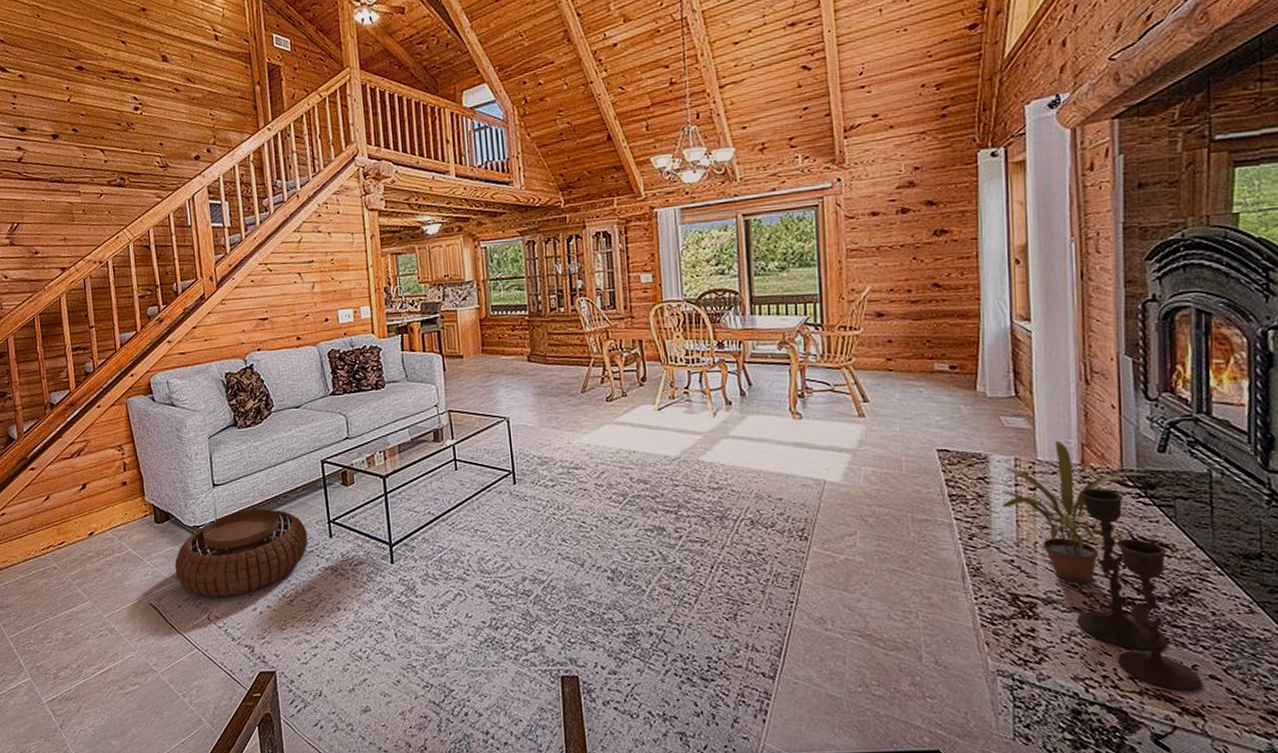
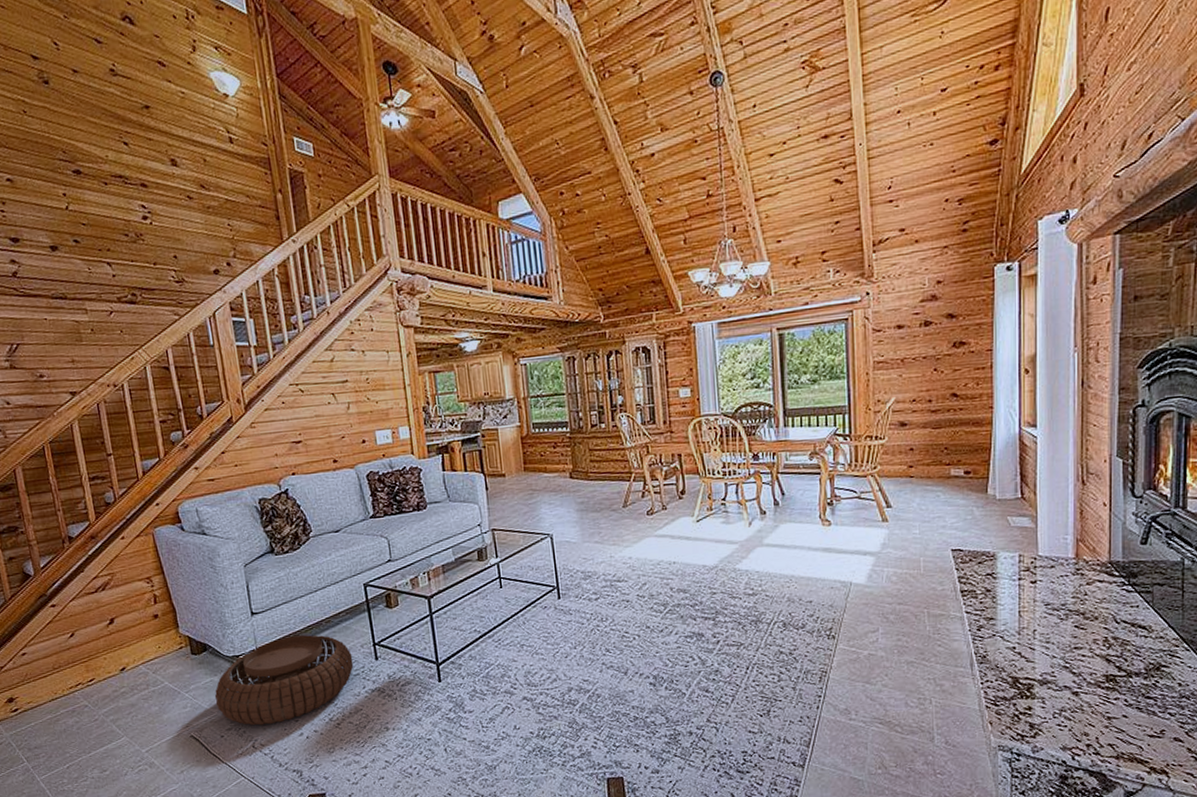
potted plant: present [1001,440,1148,584] -> none [1007,536,1132,665]
candlestick: present [1077,488,1203,691] -> none [1067,579,1168,753]

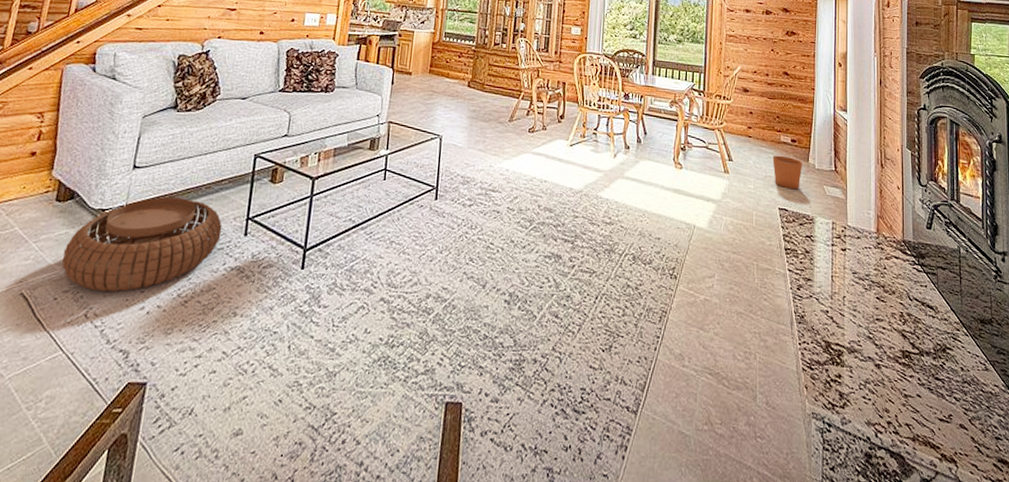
planter: none [941,491,980,528] -> present [773,155,803,190]

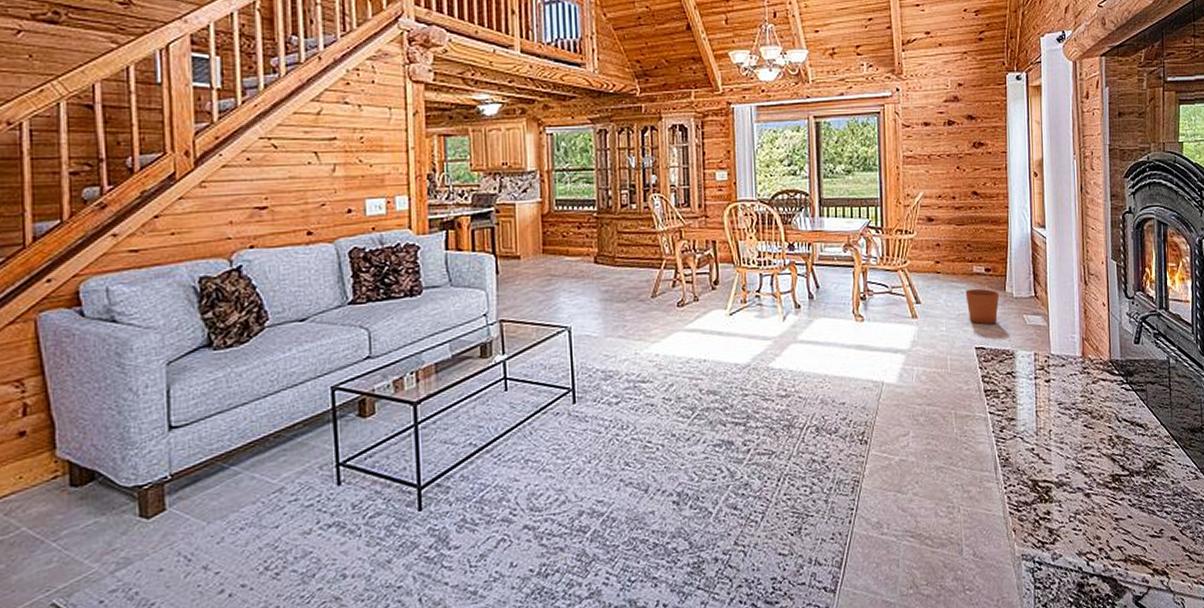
pouf: present [61,197,223,293] -> none [97,454,307,584]

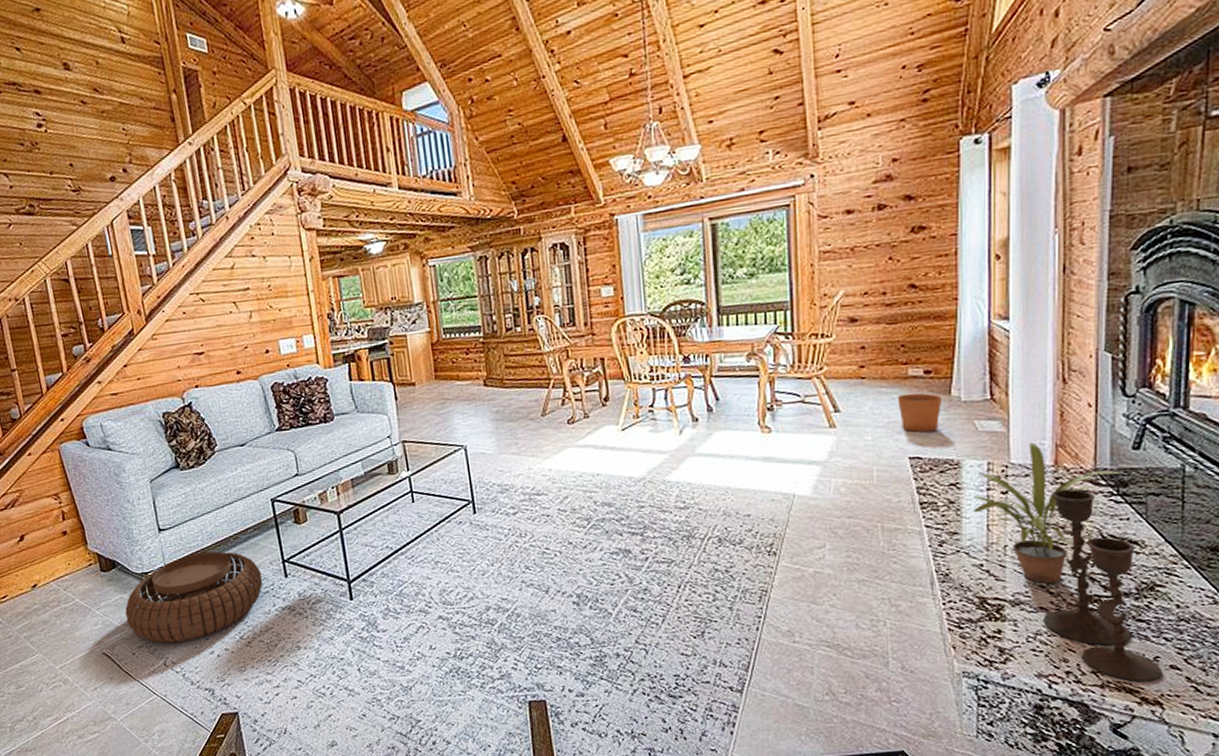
pouf: none [97,454,307,584] -> present [124,551,263,644]
potted plant: none [1025,335,1128,466] -> present [973,442,1121,584]
candlestick: none [1080,377,1167,554] -> present [1043,488,1163,682]

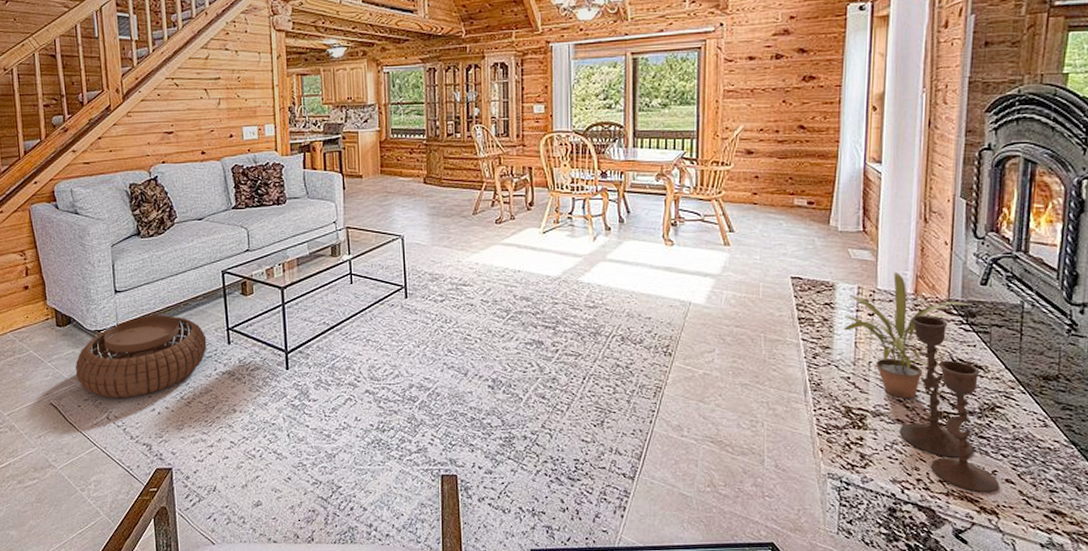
planter: present [897,393,943,433] -> none [784,220,822,256]

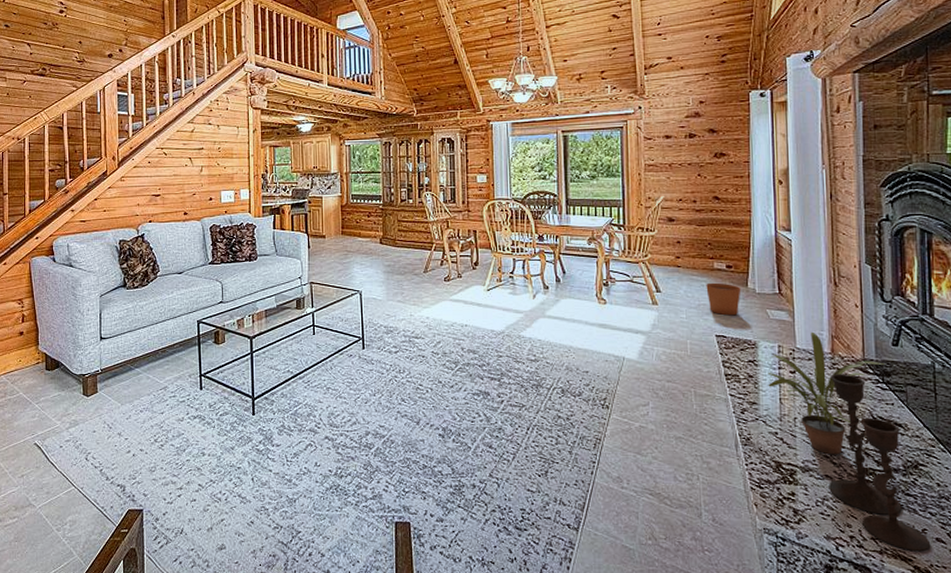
pouf: present [75,316,207,398] -> none [59,361,181,440]
planter: none [784,220,822,256] -> present [706,282,741,316]

